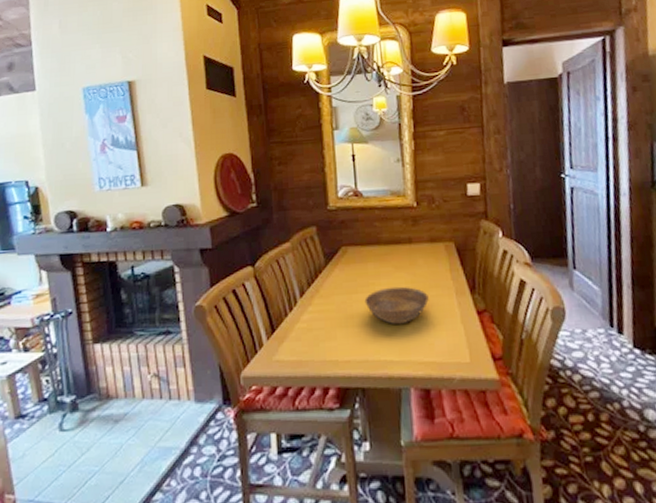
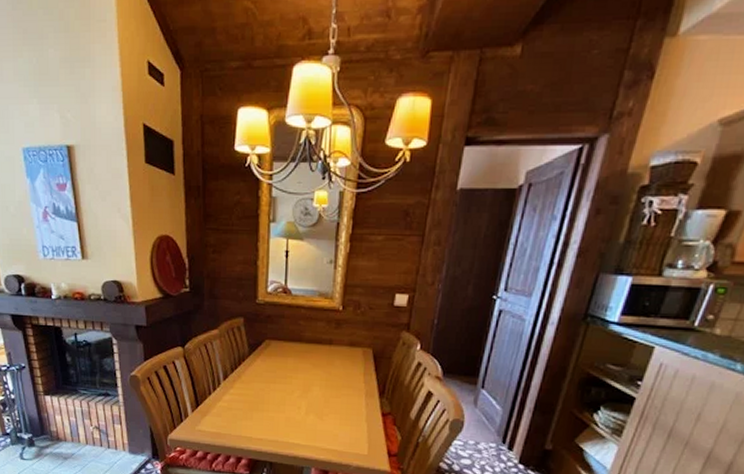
bowl: present [364,286,429,325] -> none [281,381,340,416]

